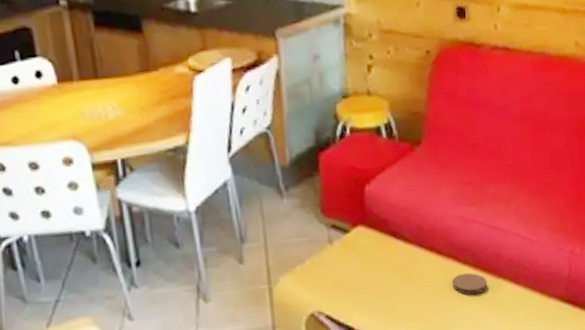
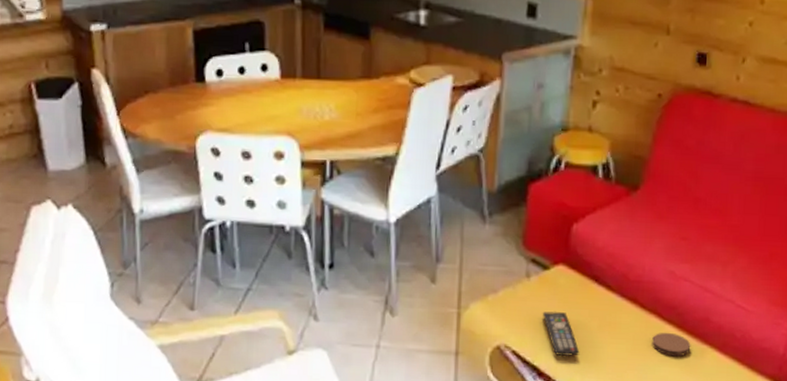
remote control: none [348,271,389,313] -> present [542,311,580,357]

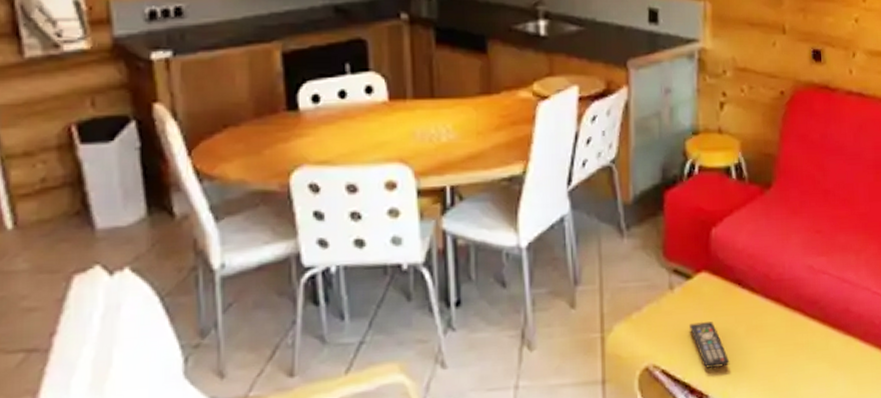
coaster: present [652,332,691,357] -> none [798,328,835,353]

